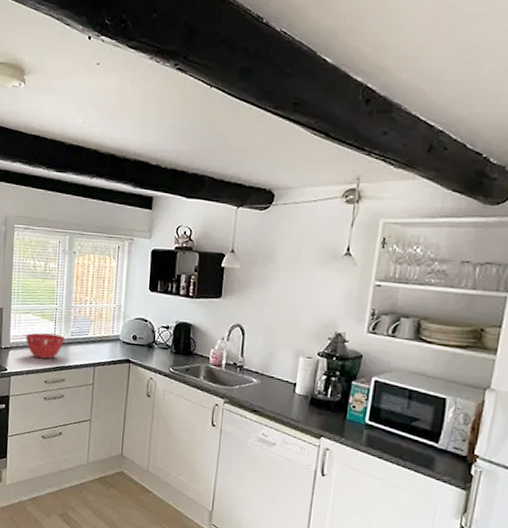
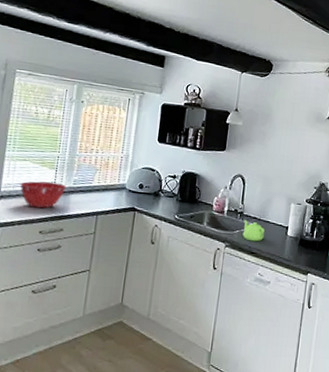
teapot: none [243,373,268,399] -> present [242,219,265,242]

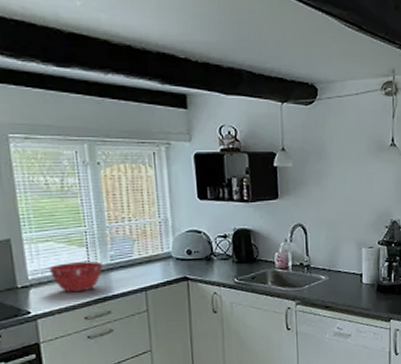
teapot: present [242,219,265,242] -> none [312,272,337,295]

